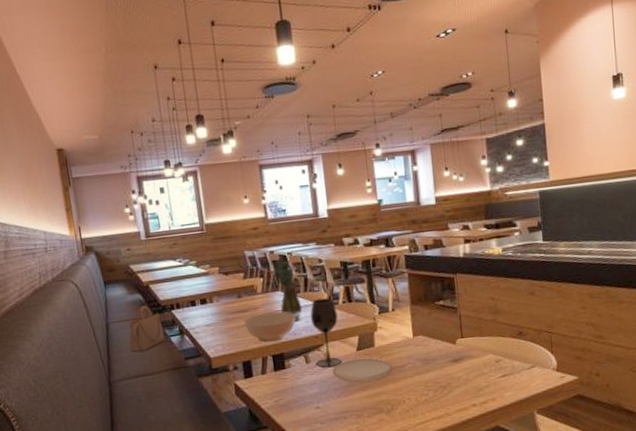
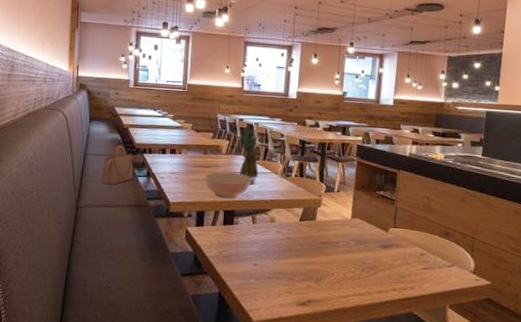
wineglass: present [310,298,342,368] -> none [261,168,289,231]
plate: present [332,358,393,383] -> none [274,228,329,251]

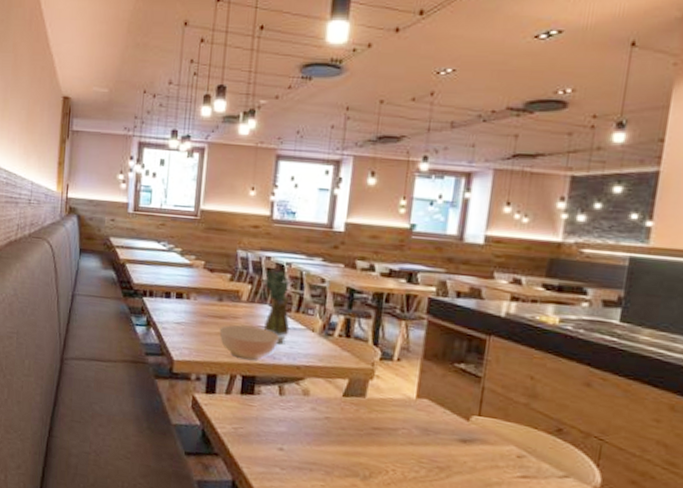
handbag: present [100,144,134,186] -> none [90,284,130,336]

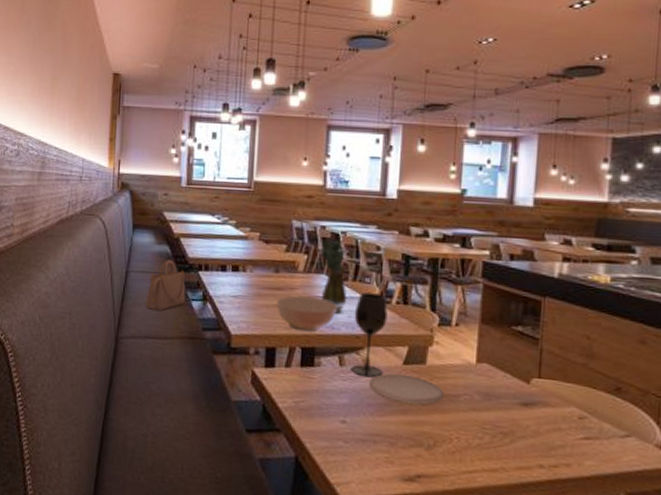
handbag: none [90,284,130,336] -> present [145,259,186,312]
wineglass: none [290,324,330,407] -> present [351,292,388,377]
plate: none [308,404,383,437] -> present [369,373,445,406]

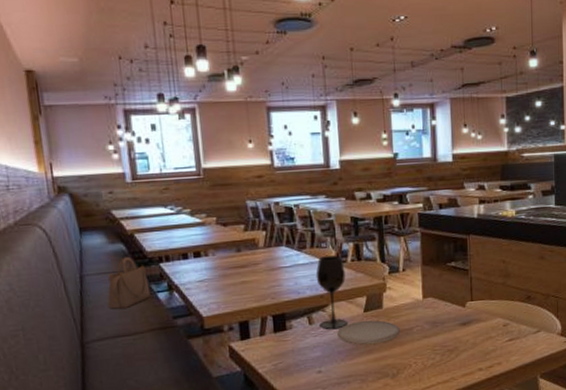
bowl: present [276,295,338,332] -> none [243,268,301,301]
vase: present [319,236,348,314] -> none [276,211,308,280]

